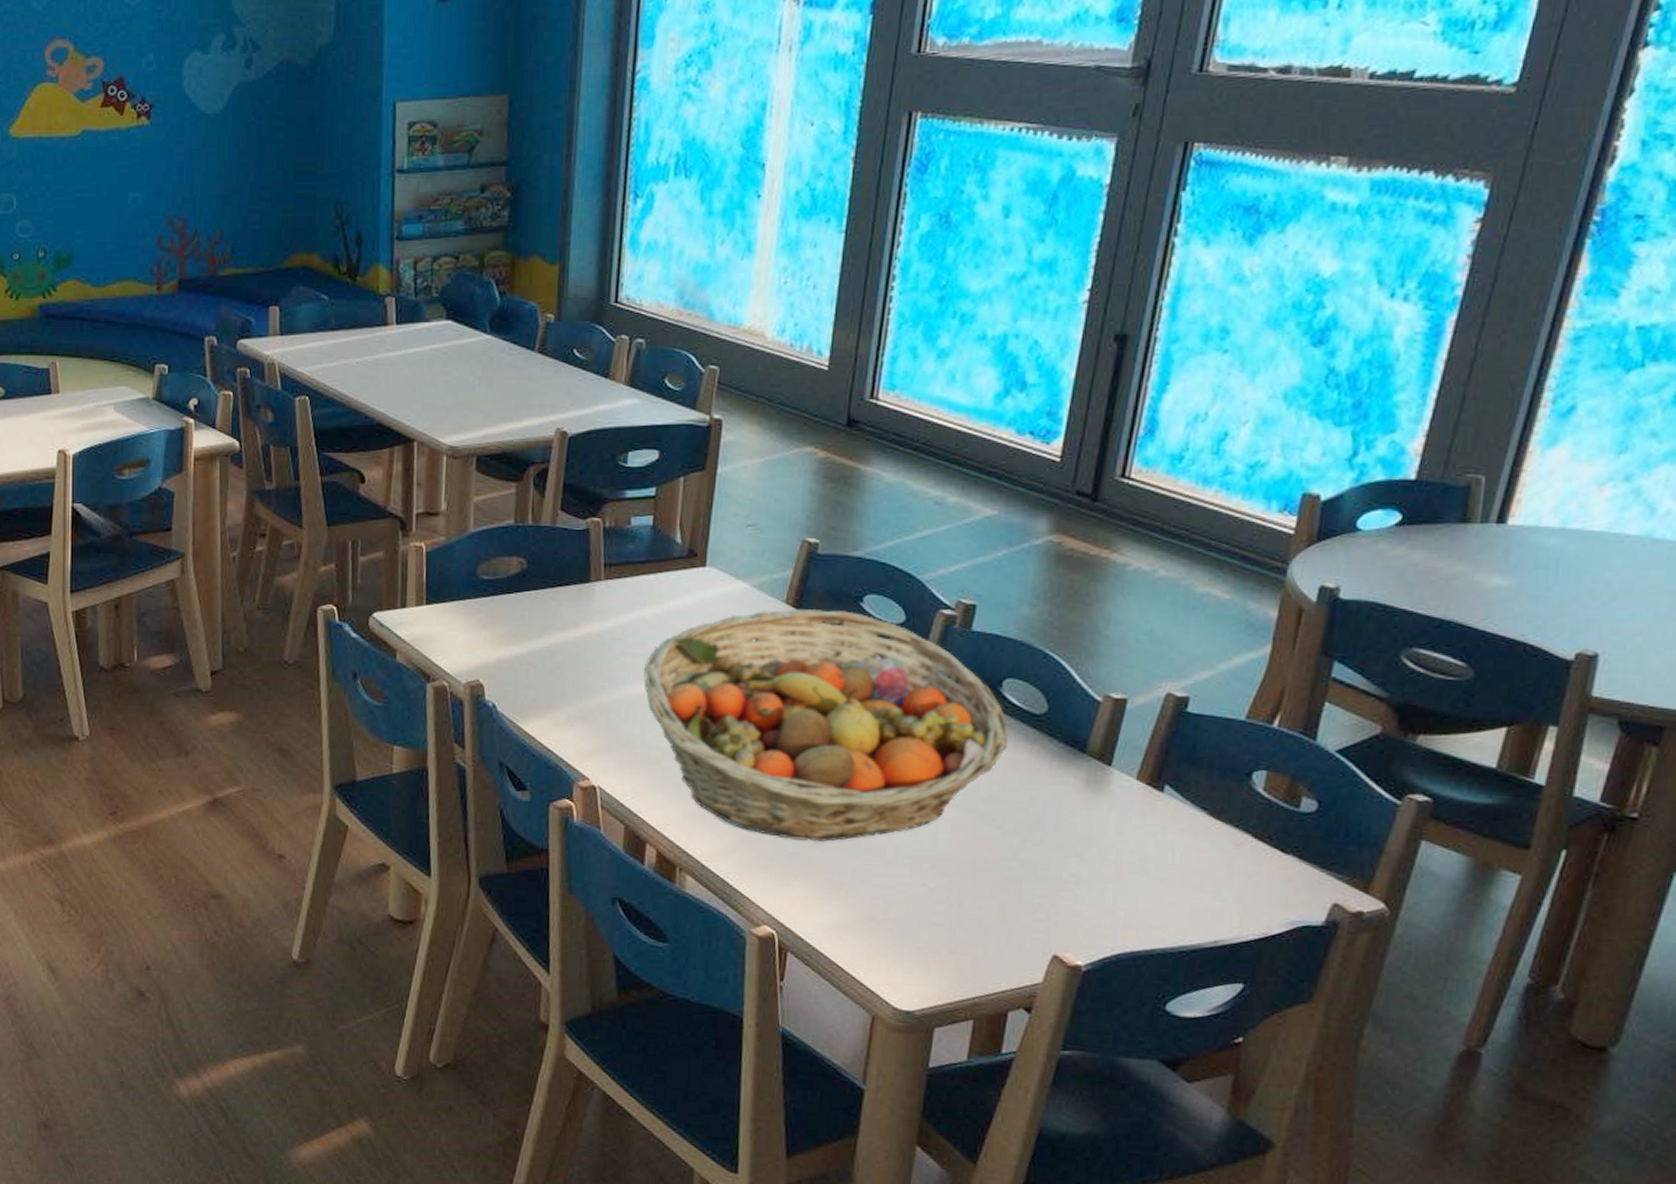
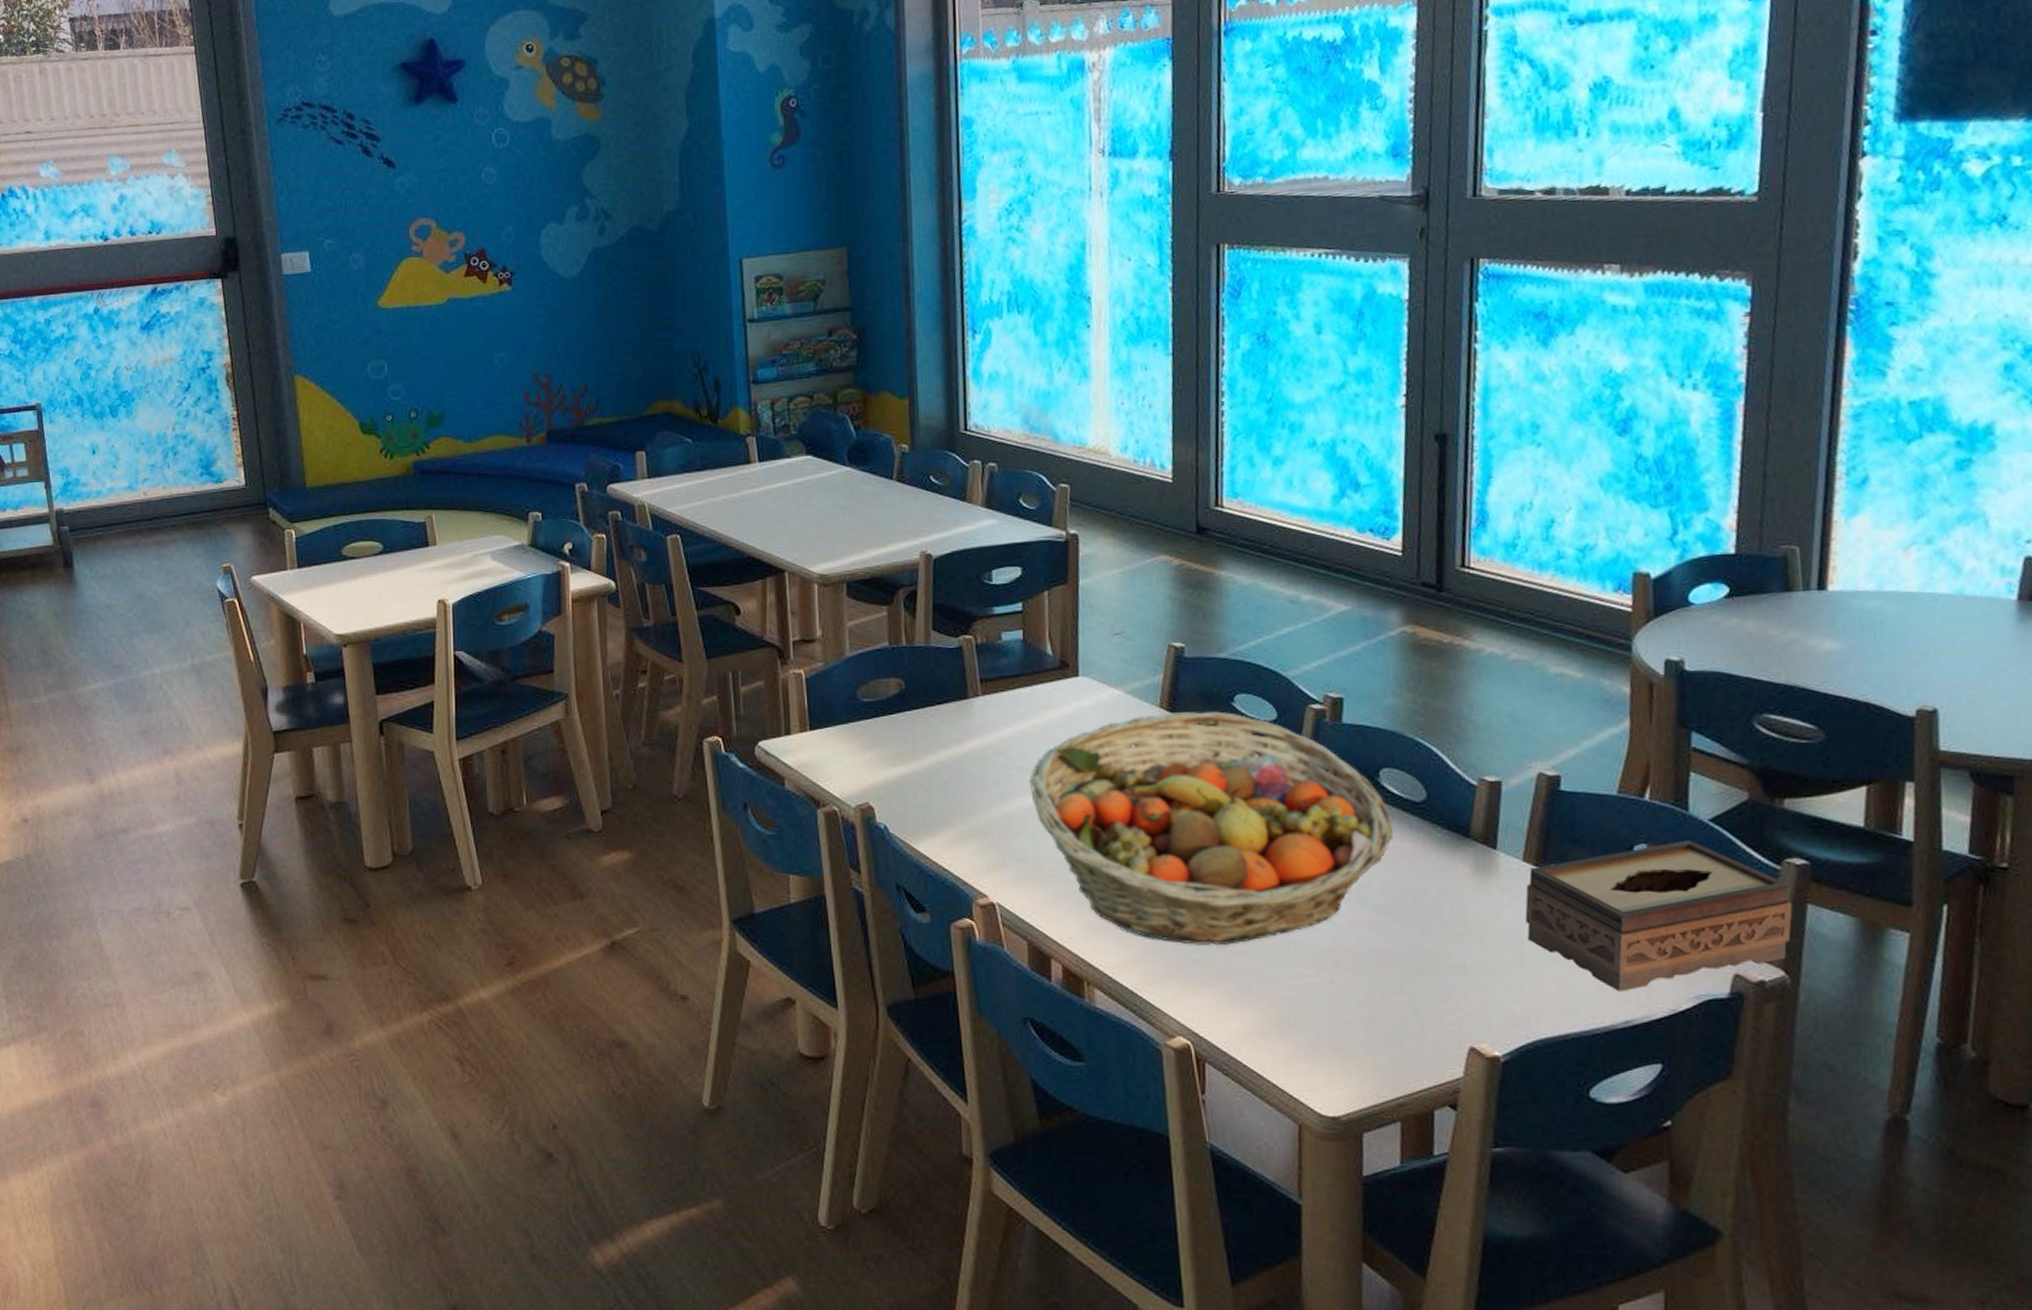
tissue box: none [1129,769,1408,913] -> present [1525,840,1793,992]

